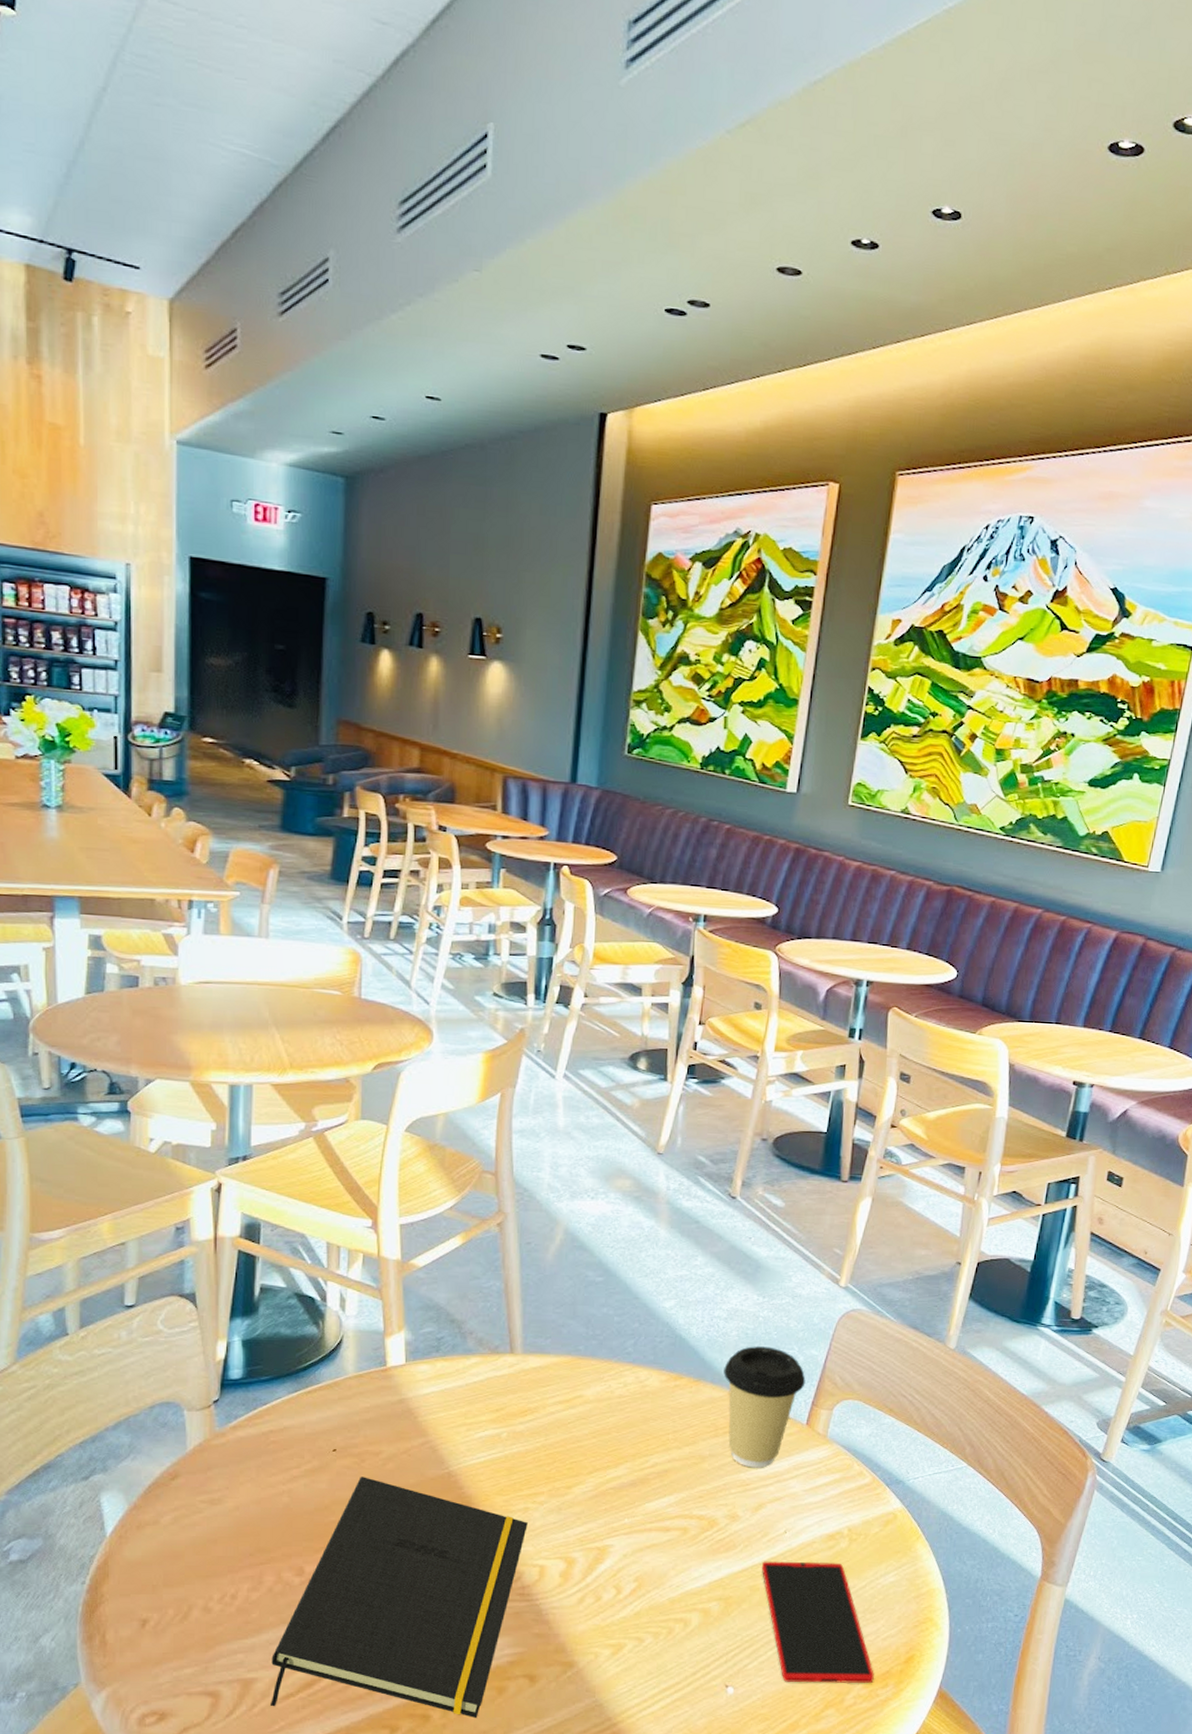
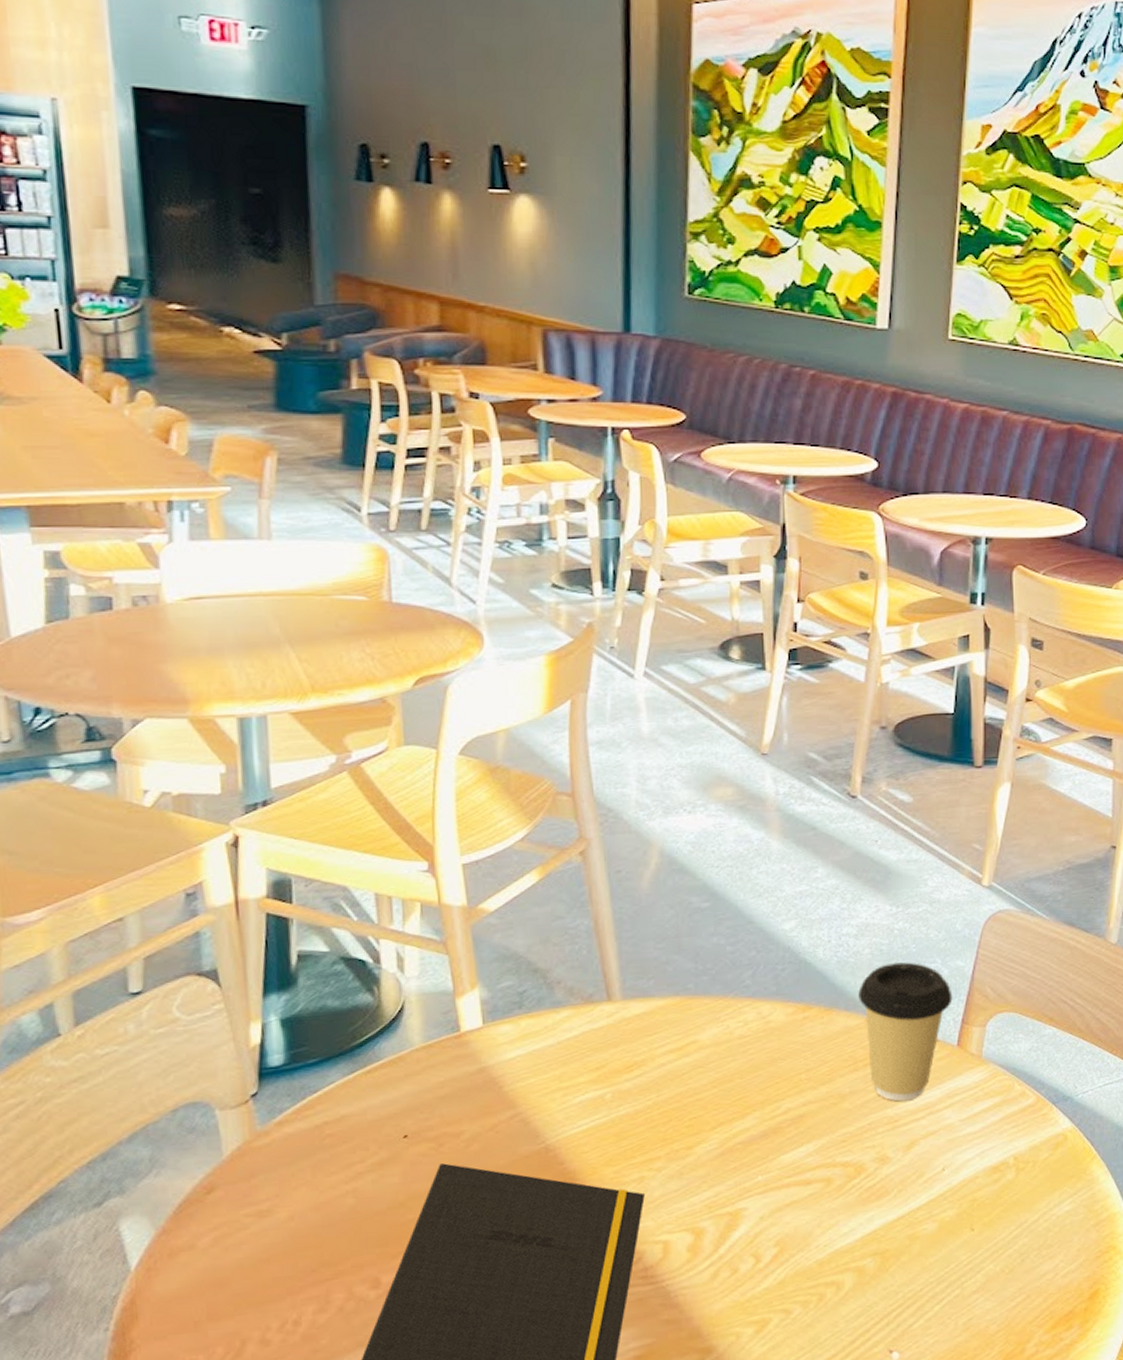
smartphone: present [761,1561,874,1684] -> none [919,1197,1056,1338]

